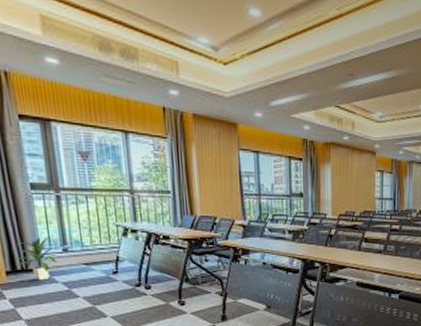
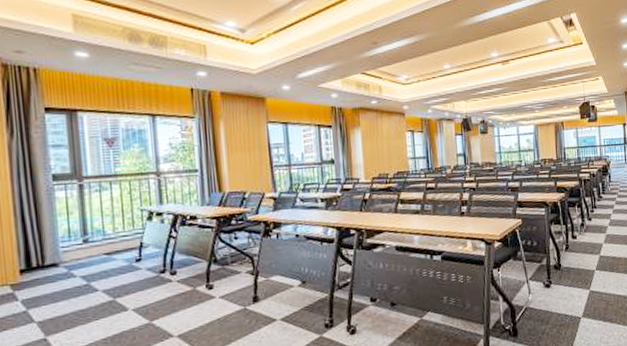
indoor plant: present [14,237,59,281] -> none [30,228,79,277]

